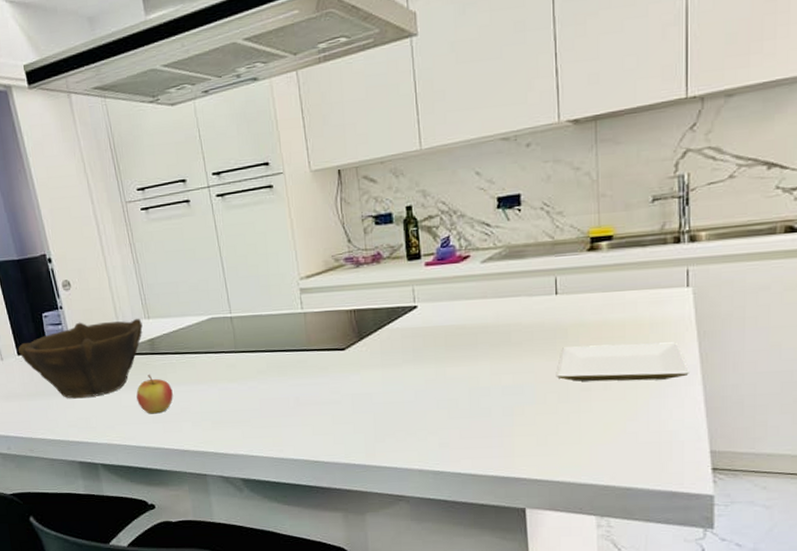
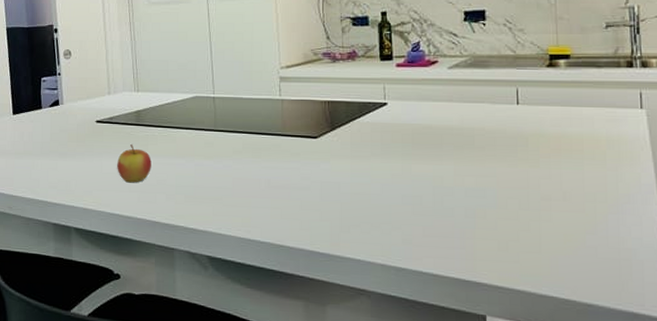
bowl: present [17,319,143,399] -> none [13,89,132,161]
plate: present [557,342,689,382] -> none [518,155,646,196]

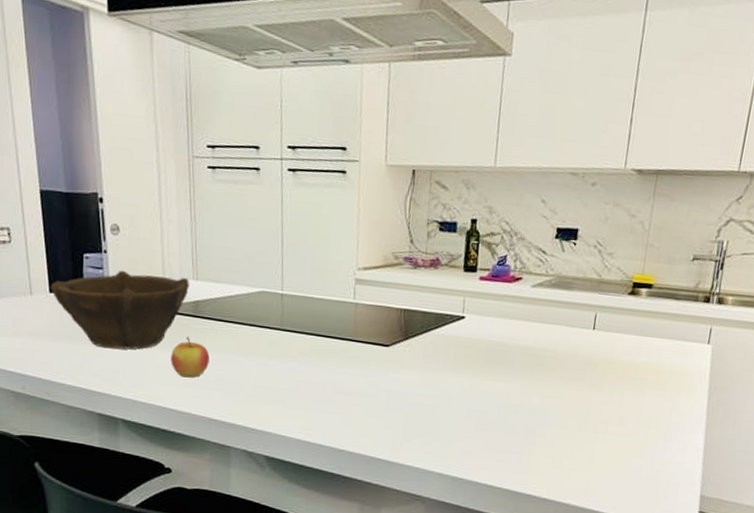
bowl: none [13,89,132,161] -> present [50,270,190,350]

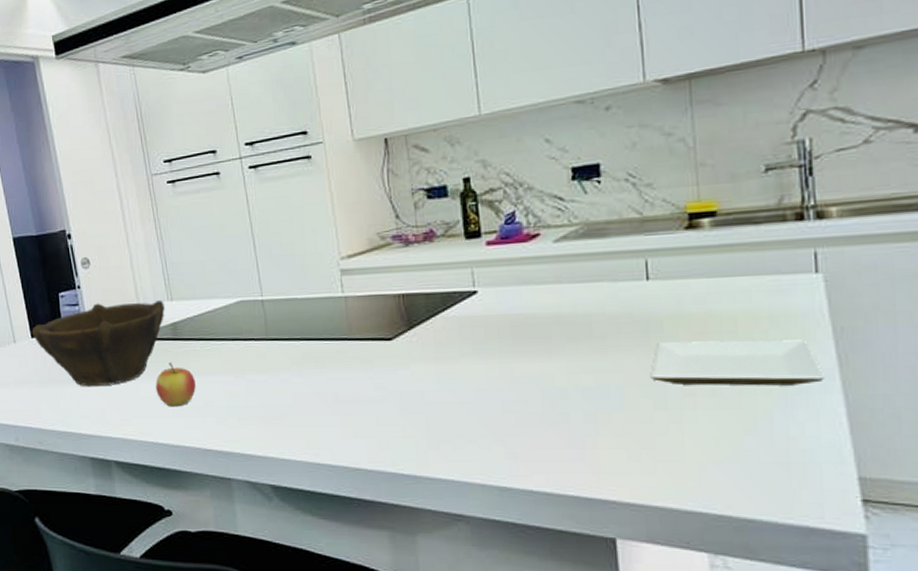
plate: none [581,380,696,425] -> present [651,340,824,386]

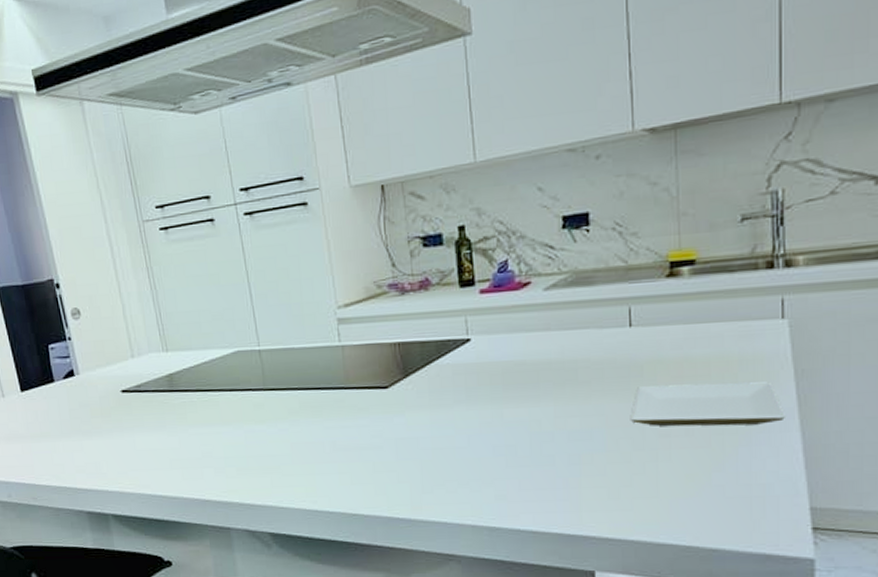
bowl: present [31,301,165,387] -> none [20,352,161,441]
apple: present [155,363,196,407] -> none [152,415,194,459]

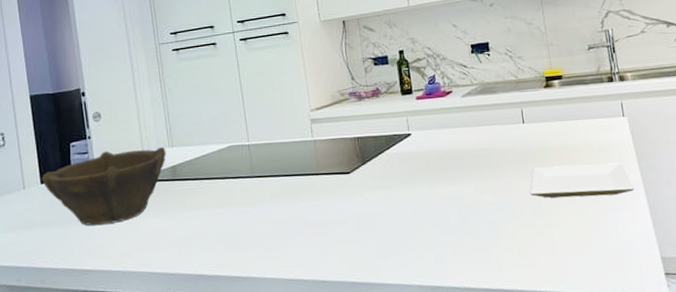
bowl: none [20,352,161,441] -> present [41,147,166,226]

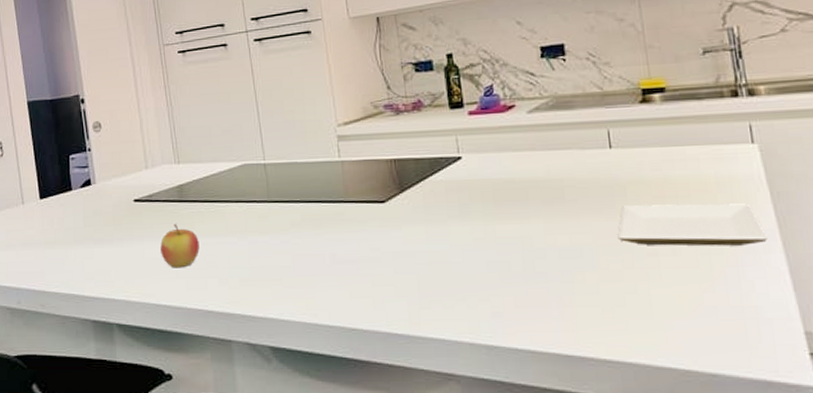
bowl: present [41,147,166,226] -> none [40,163,172,248]
apple: none [155,200,191,239] -> present [160,224,200,268]

